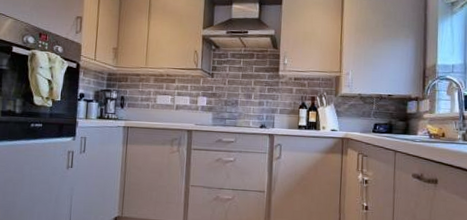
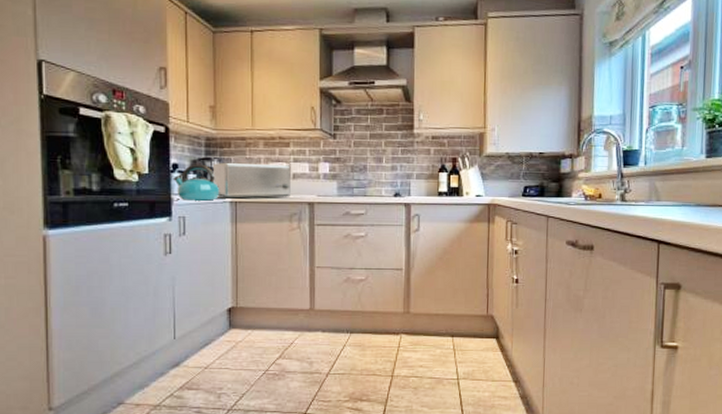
kettle: none [79,94,116,125] -> present [172,164,220,201]
toaster: none [111,93,175,125] -> present [212,162,291,199]

